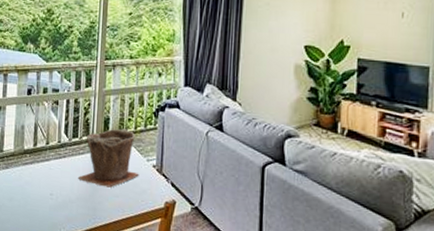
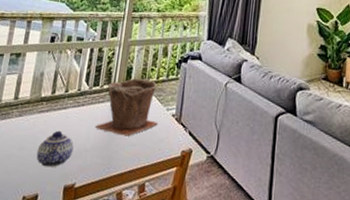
teapot: none [25,182,59,218] -> present [36,130,74,168]

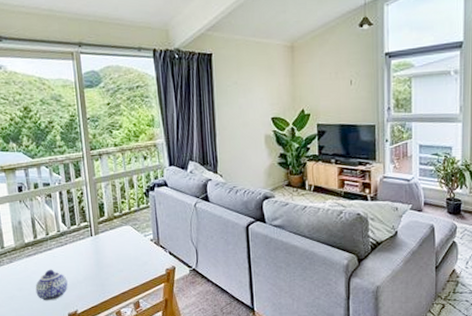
plant pot: present [95,78,158,137] -> none [82,211,139,265]

